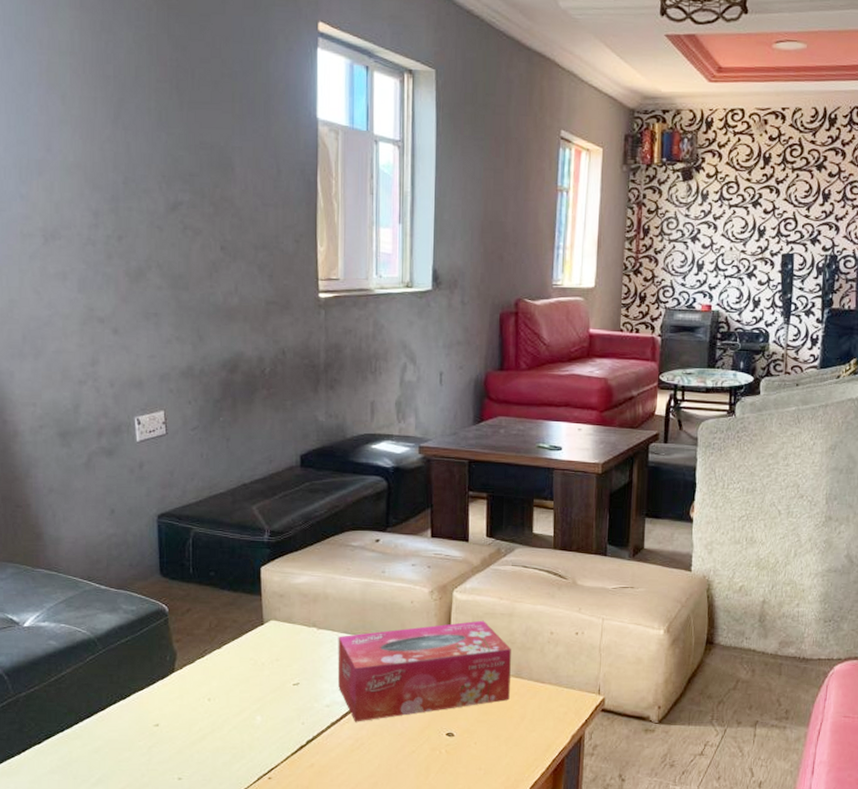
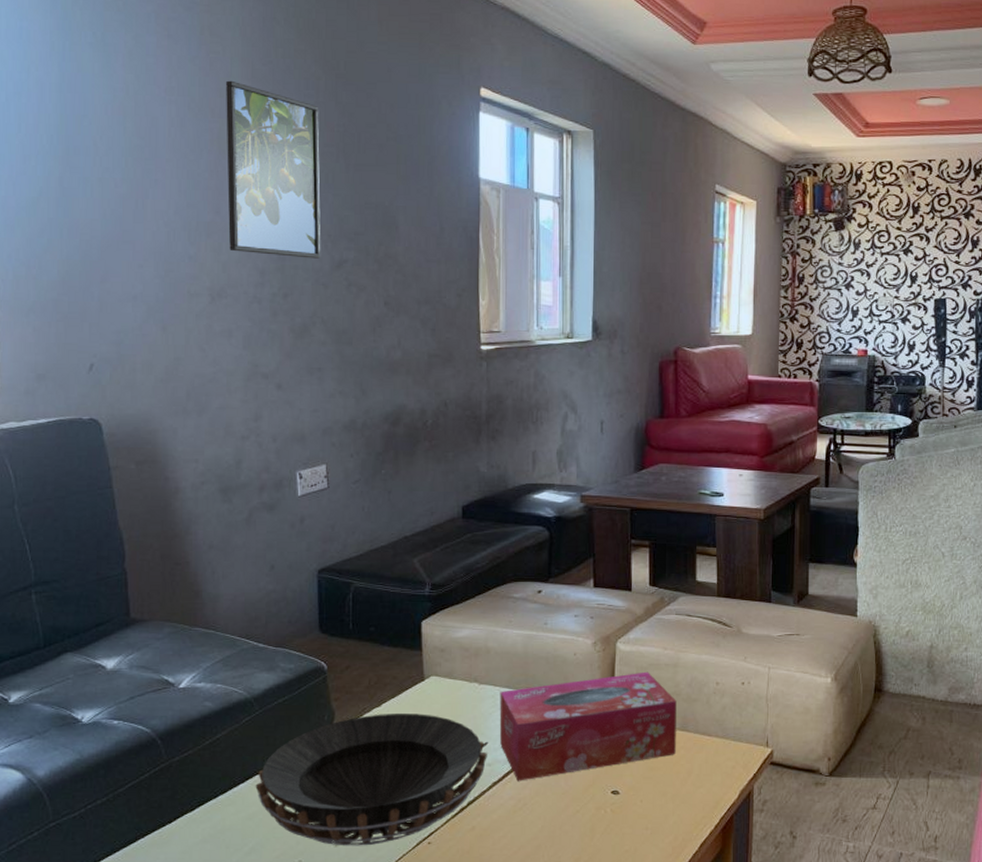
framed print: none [54,9,156,200] -> present [226,80,321,259]
decorative bowl: none [100,654,327,780] -> present [255,712,489,846]

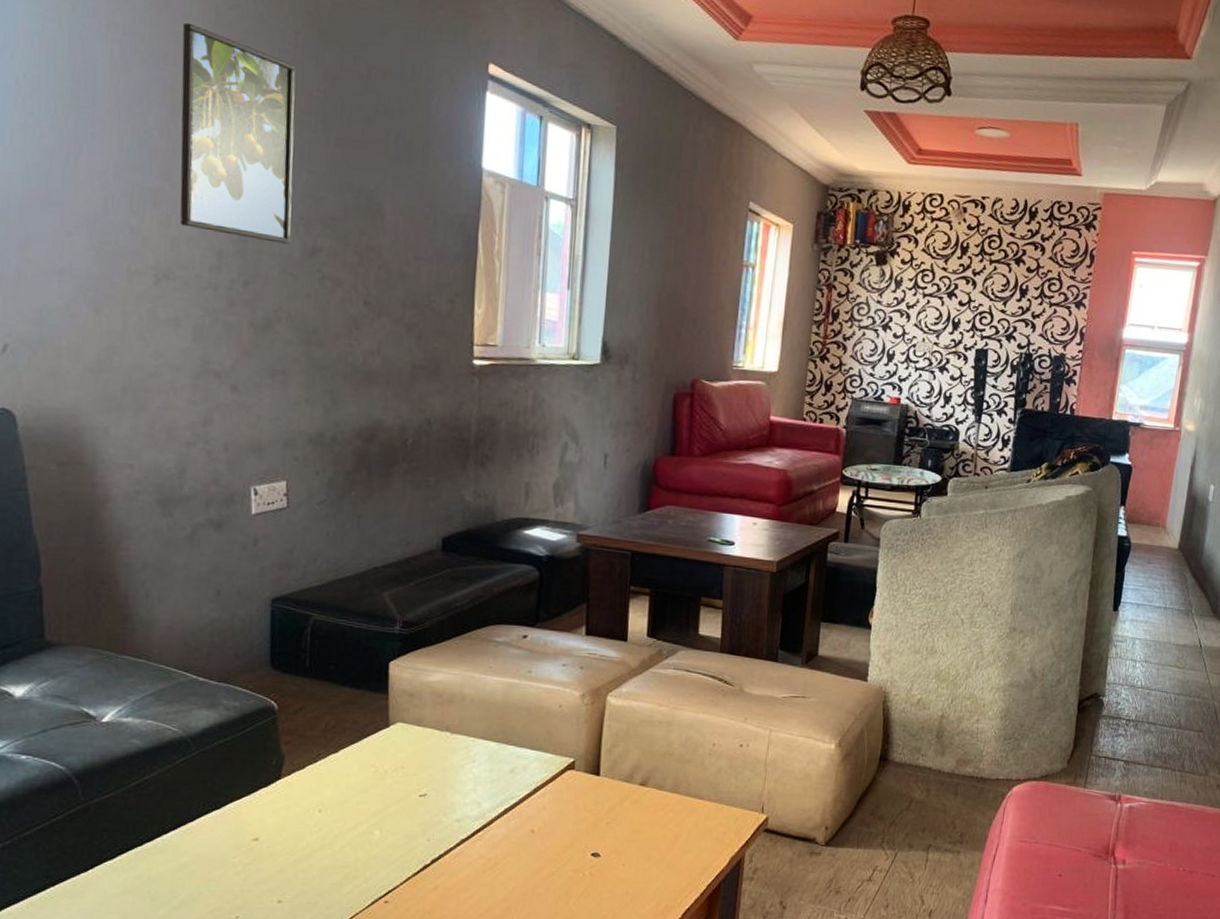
decorative bowl: present [255,712,489,846] -> none [188,760,459,903]
tissue box: present [499,671,677,781] -> none [471,728,669,840]

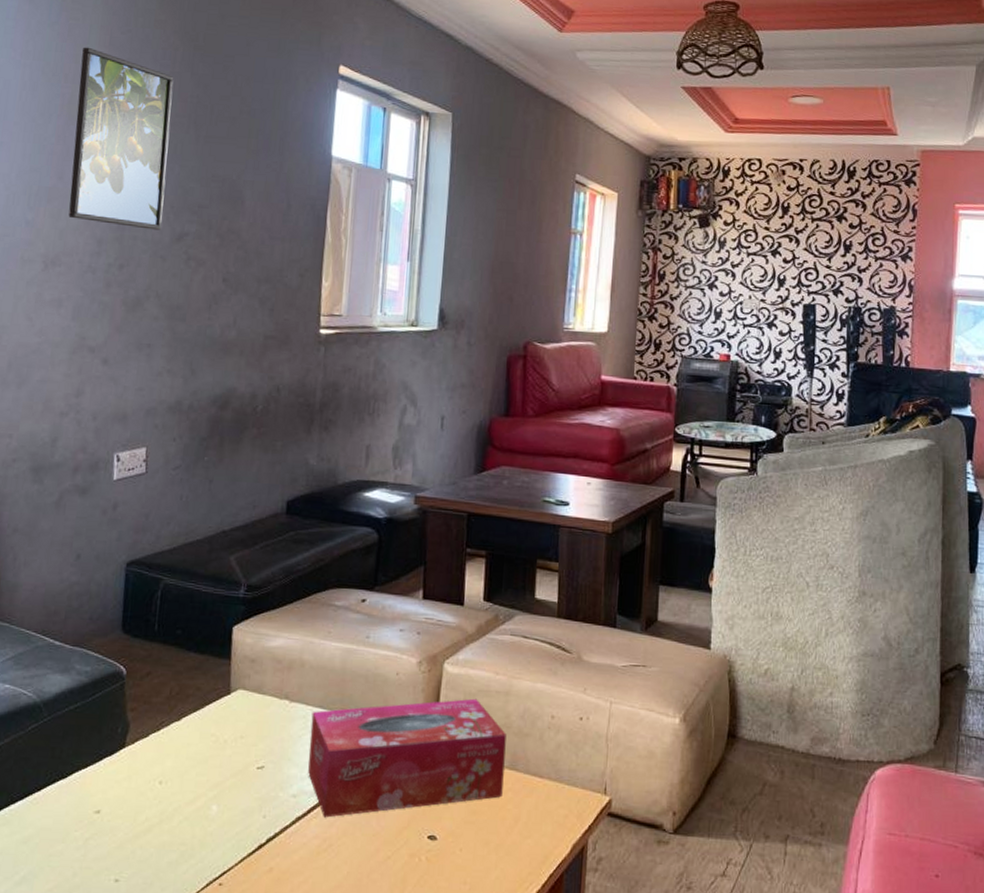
tissue box: none [471,728,669,840] -> present [308,698,506,818]

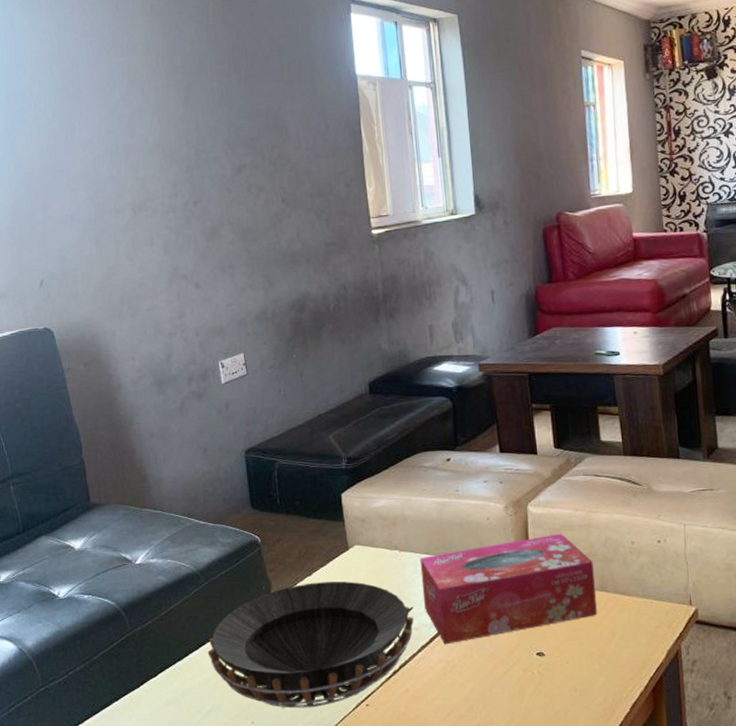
decorative bowl: none [34,729,296,883] -> present [207,581,414,708]
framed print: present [68,47,173,230] -> none [130,17,223,169]

